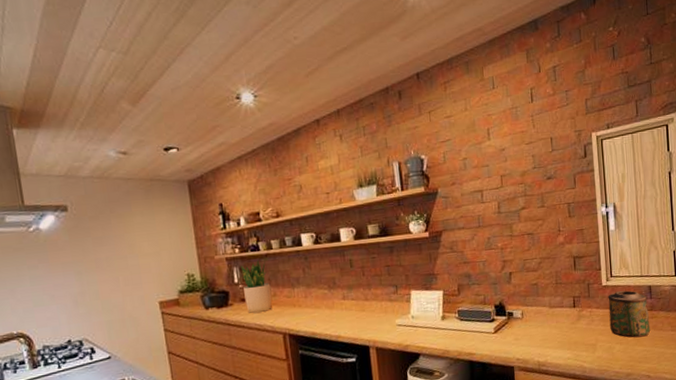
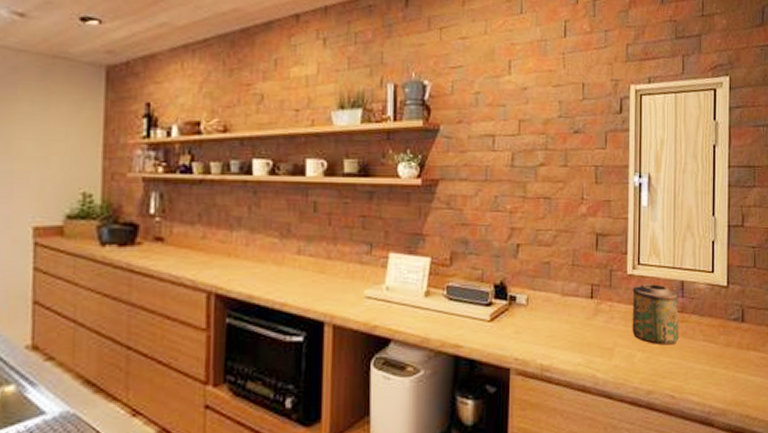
planter: present [241,260,273,314] -> none [160,186,200,260]

